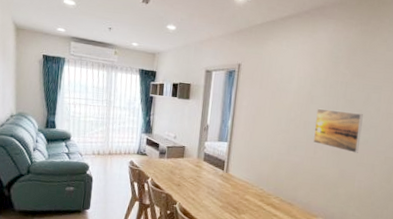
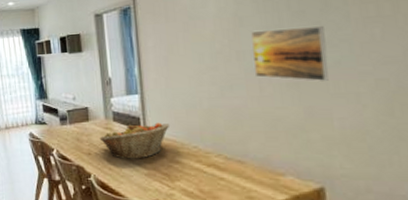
fruit basket: none [189,165,247,194] -> present [99,122,171,159]

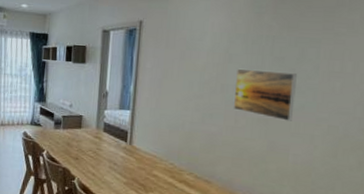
fruit basket: present [99,122,171,159] -> none [88,136,154,169]

